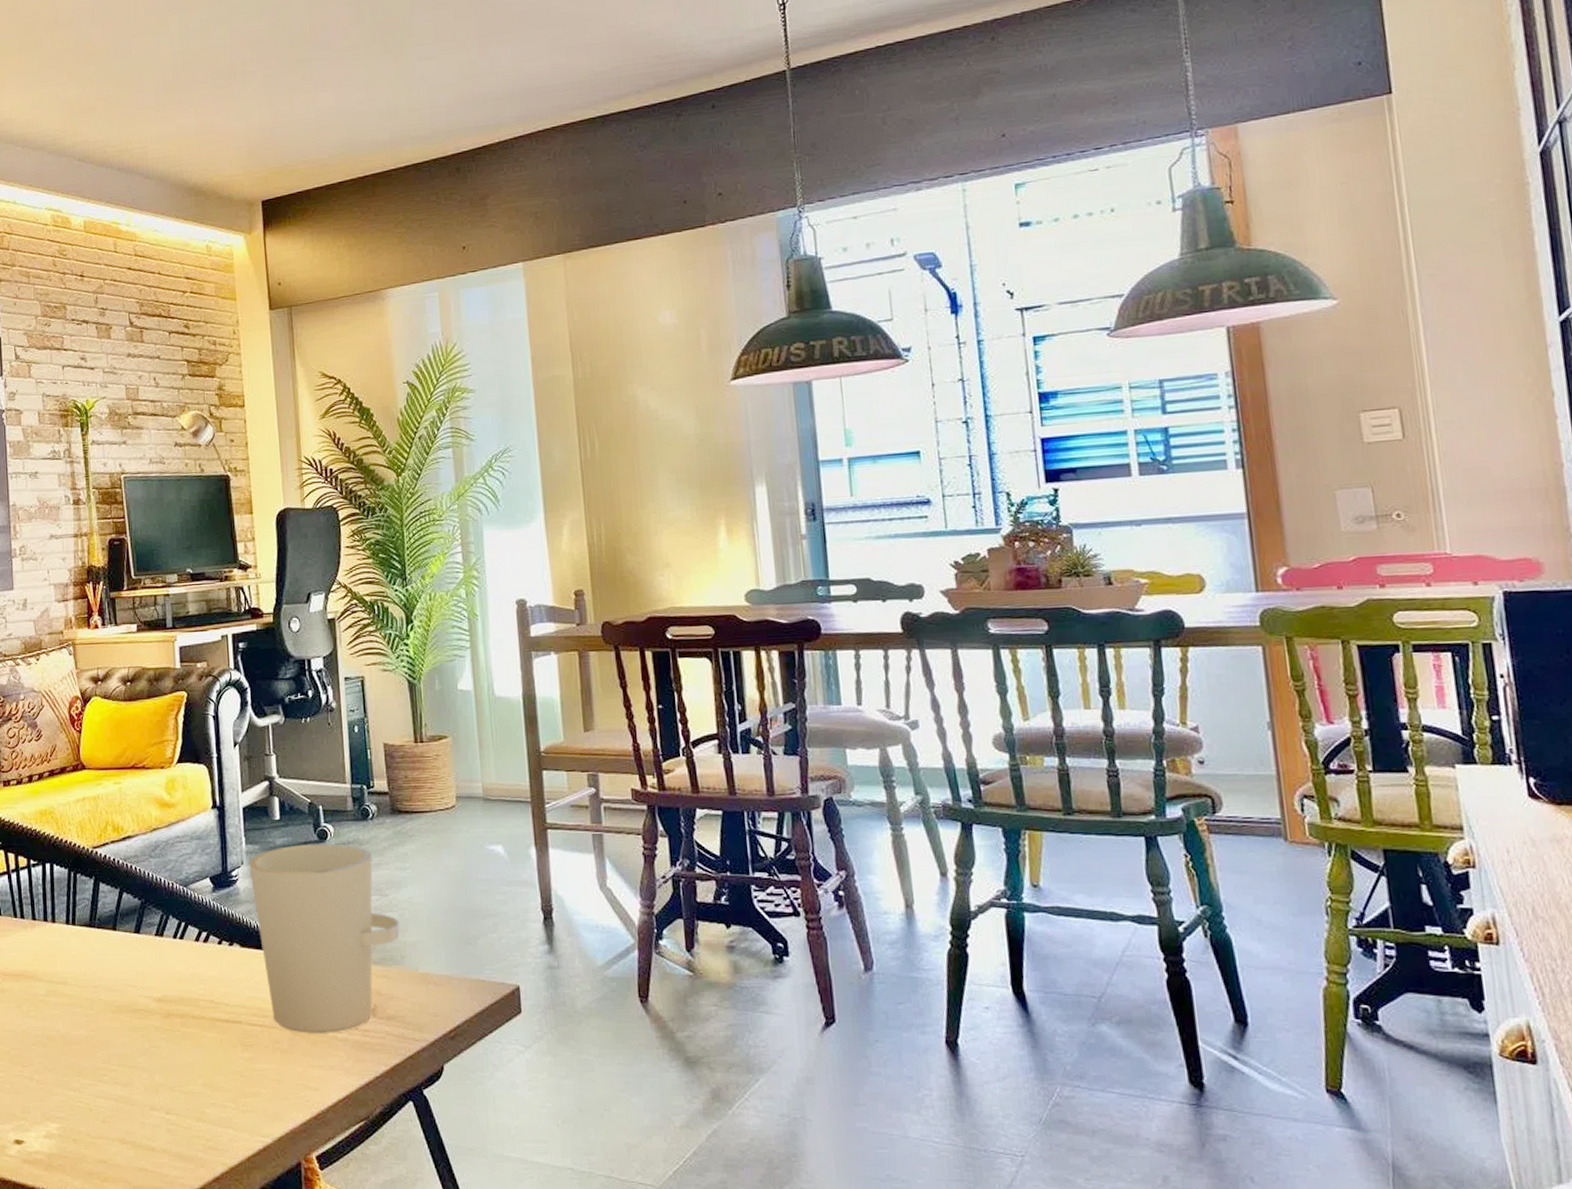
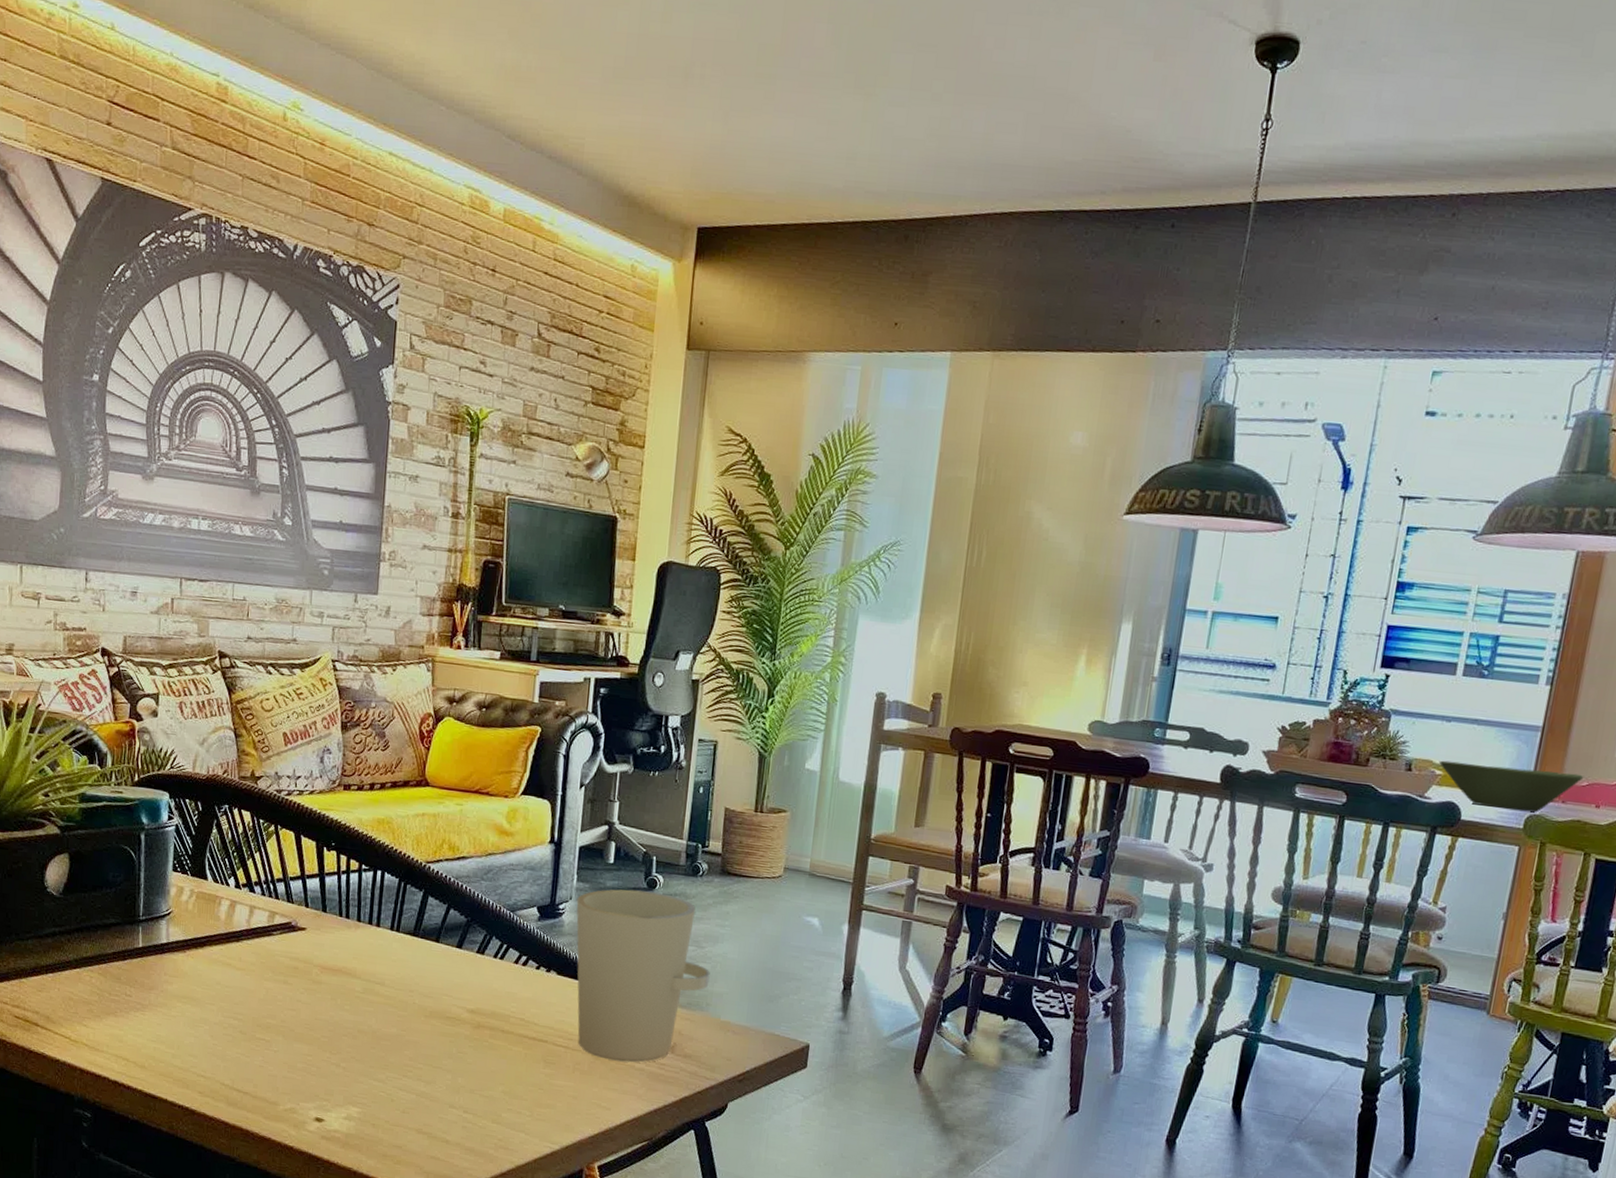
bowl: none [1140,556,1312,609] -> present [1438,760,1583,813]

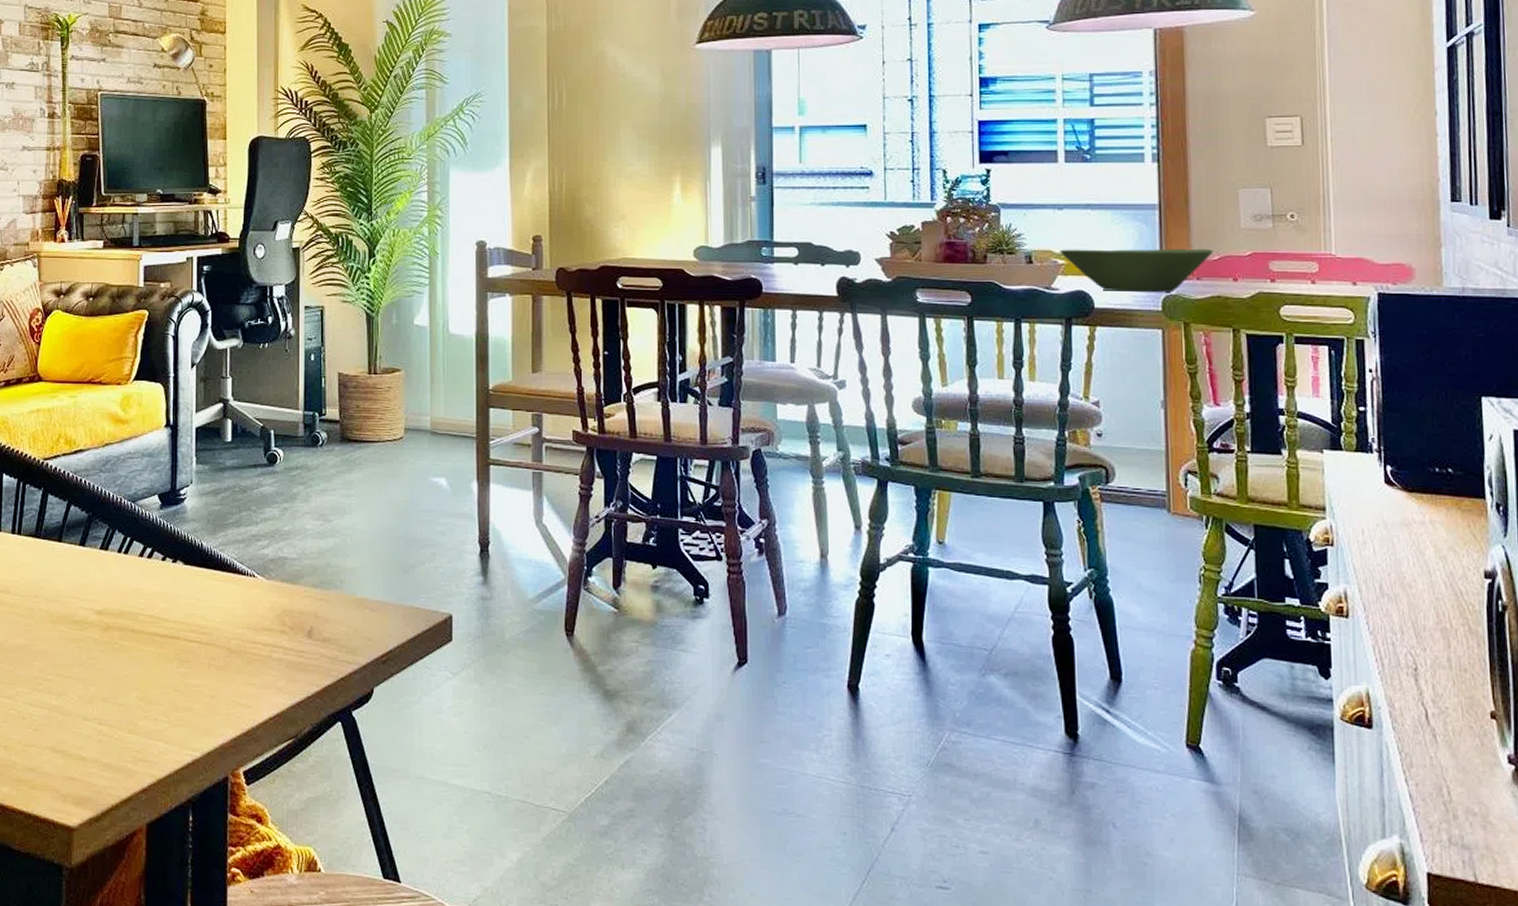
cup: present [576,889,710,1063] -> none [197,467,341,653]

